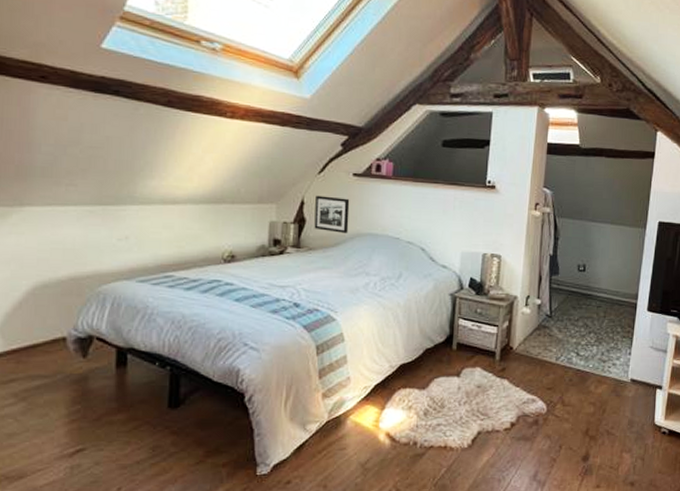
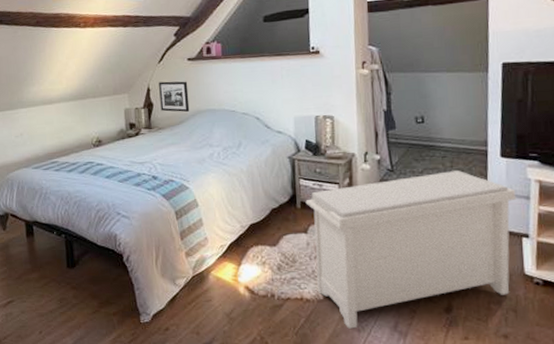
bench: none [462,321,656,479] -> present [305,171,517,329]

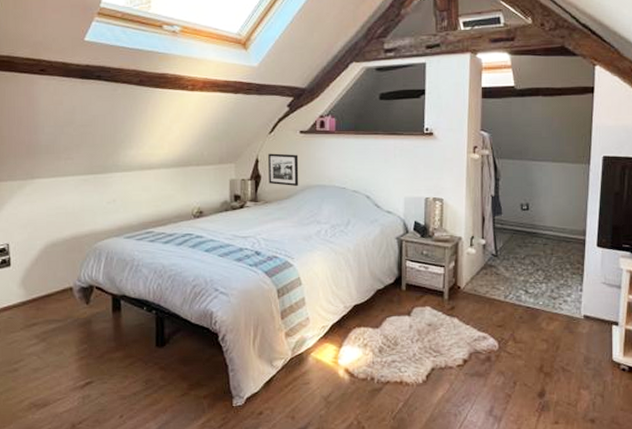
bench: present [305,171,517,329] -> none [410,258,609,413]

